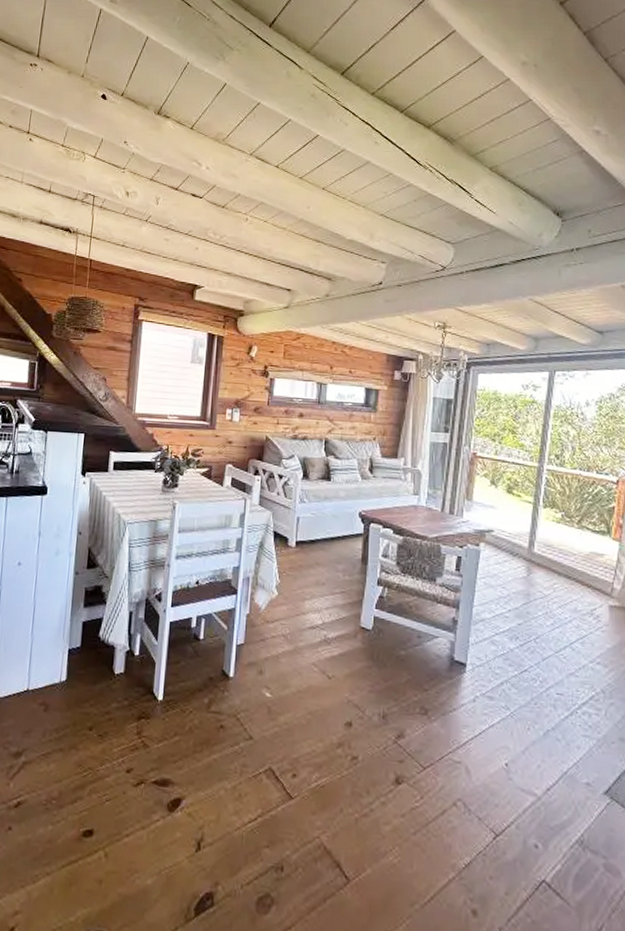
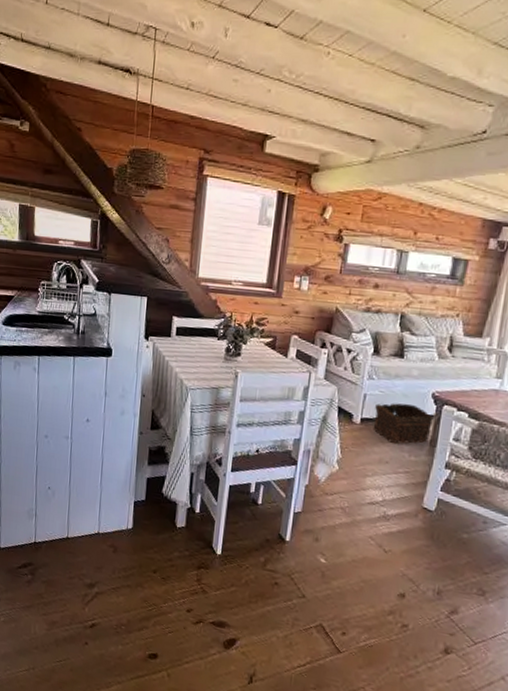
basket: none [307,523,362,564] -> present [372,403,433,444]

